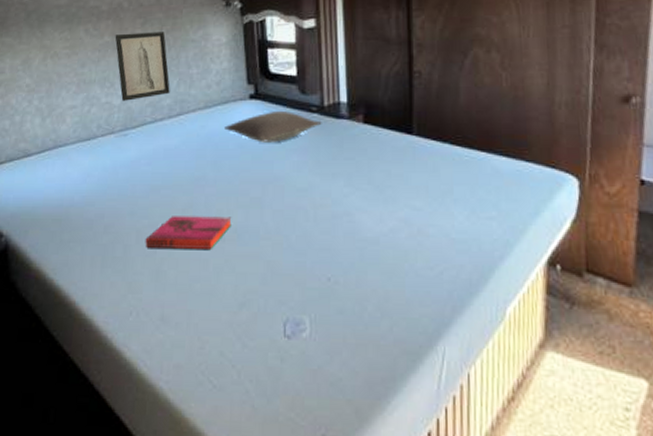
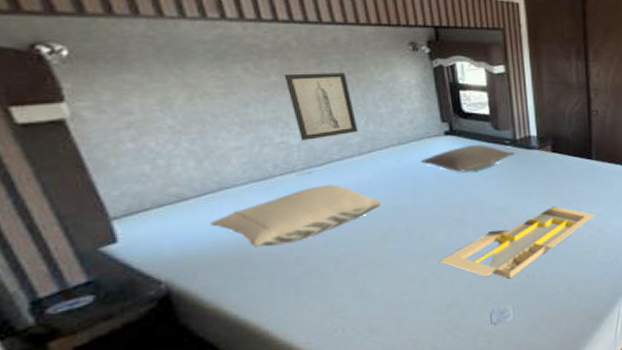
pillow: none [44,149,185,210] -> present [210,184,383,248]
hardback book: present [145,216,232,249] -> none [344,236,435,273]
serving tray: none [235,191,415,281] -> present [440,205,595,279]

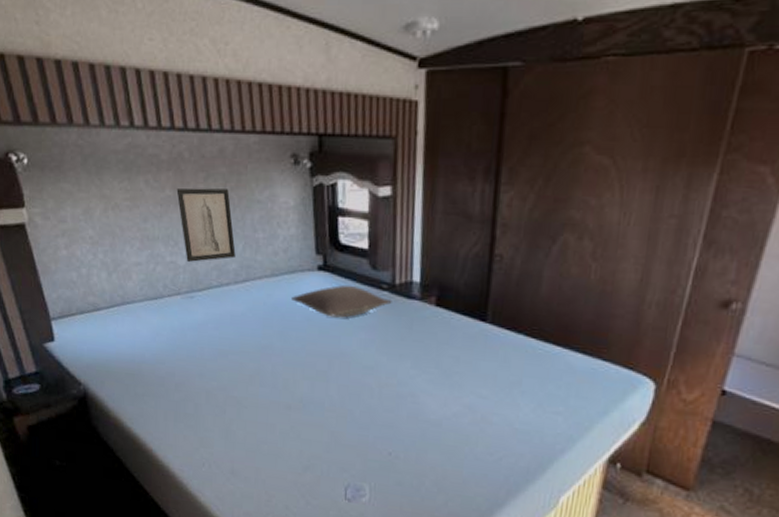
pillow: present [210,184,383,248] -> none [115,312,252,368]
serving tray: present [440,205,595,279] -> none [300,375,481,453]

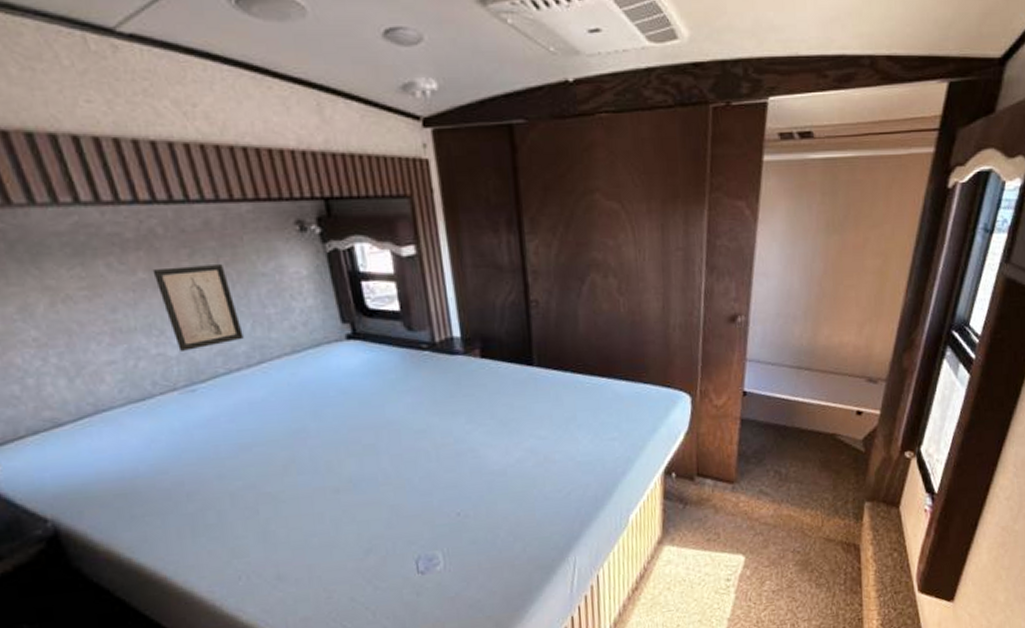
pillow: present [291,285,392,318] -> none [321,349,435,386]

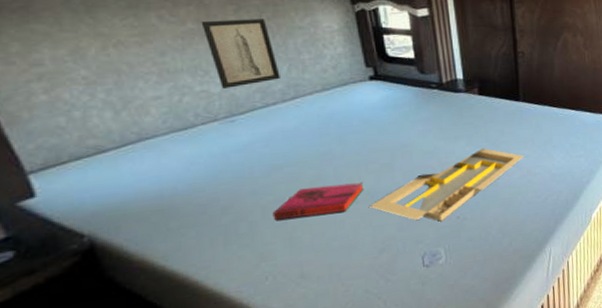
hardback book: none [242,467,345,510] -> present [272,182,364,220]
serving tray: none [352,426,540,518] -> present [369,148,524,222]

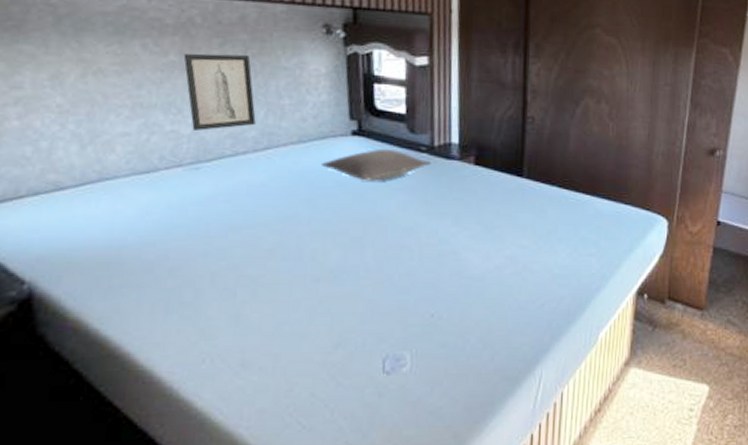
hardback book: present [272,182,364,220] -> none [222,257,328,291]
pillow: none [346,88,442,117] -> present [322,148,431,181]
serving tray: present [369,148,524,222] -> none [331,231,521,318]

